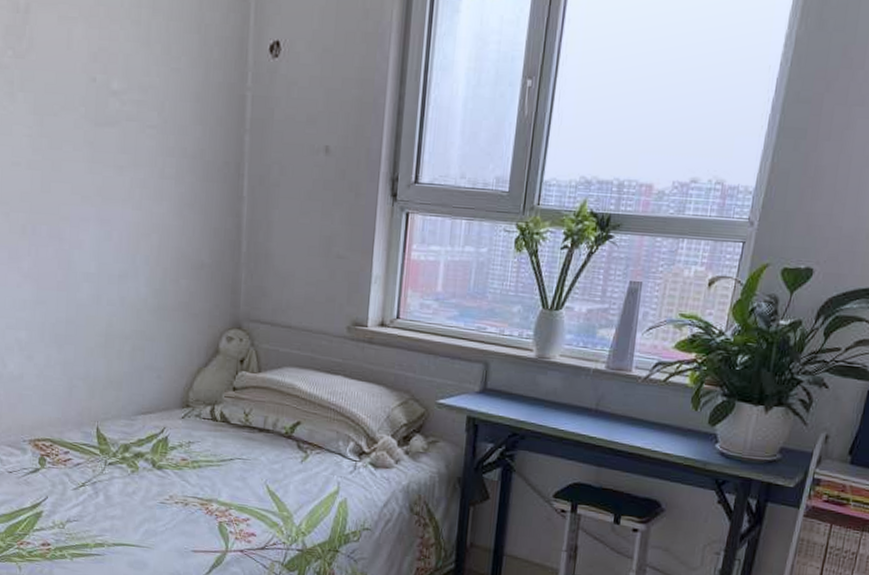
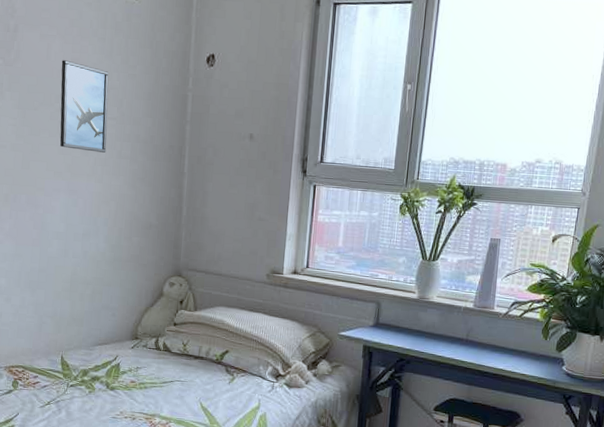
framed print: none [86,50,146,171] -> present [59,60,109,153]

